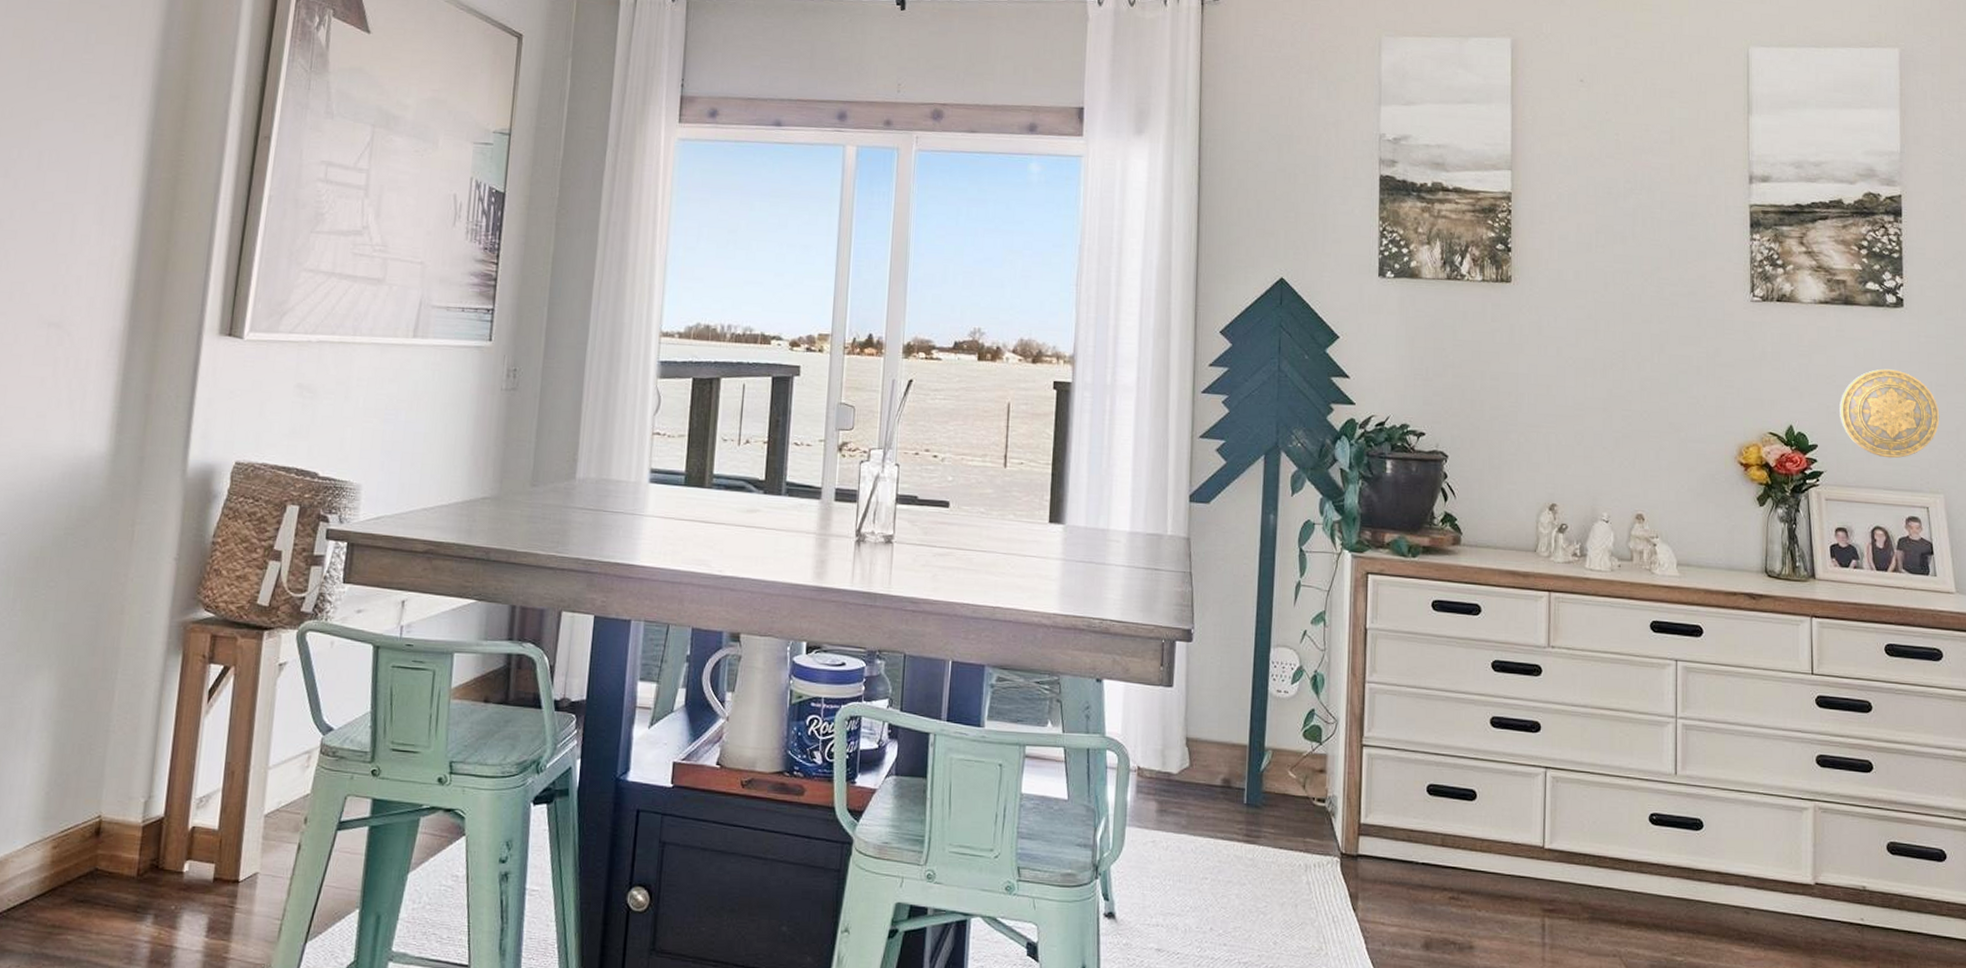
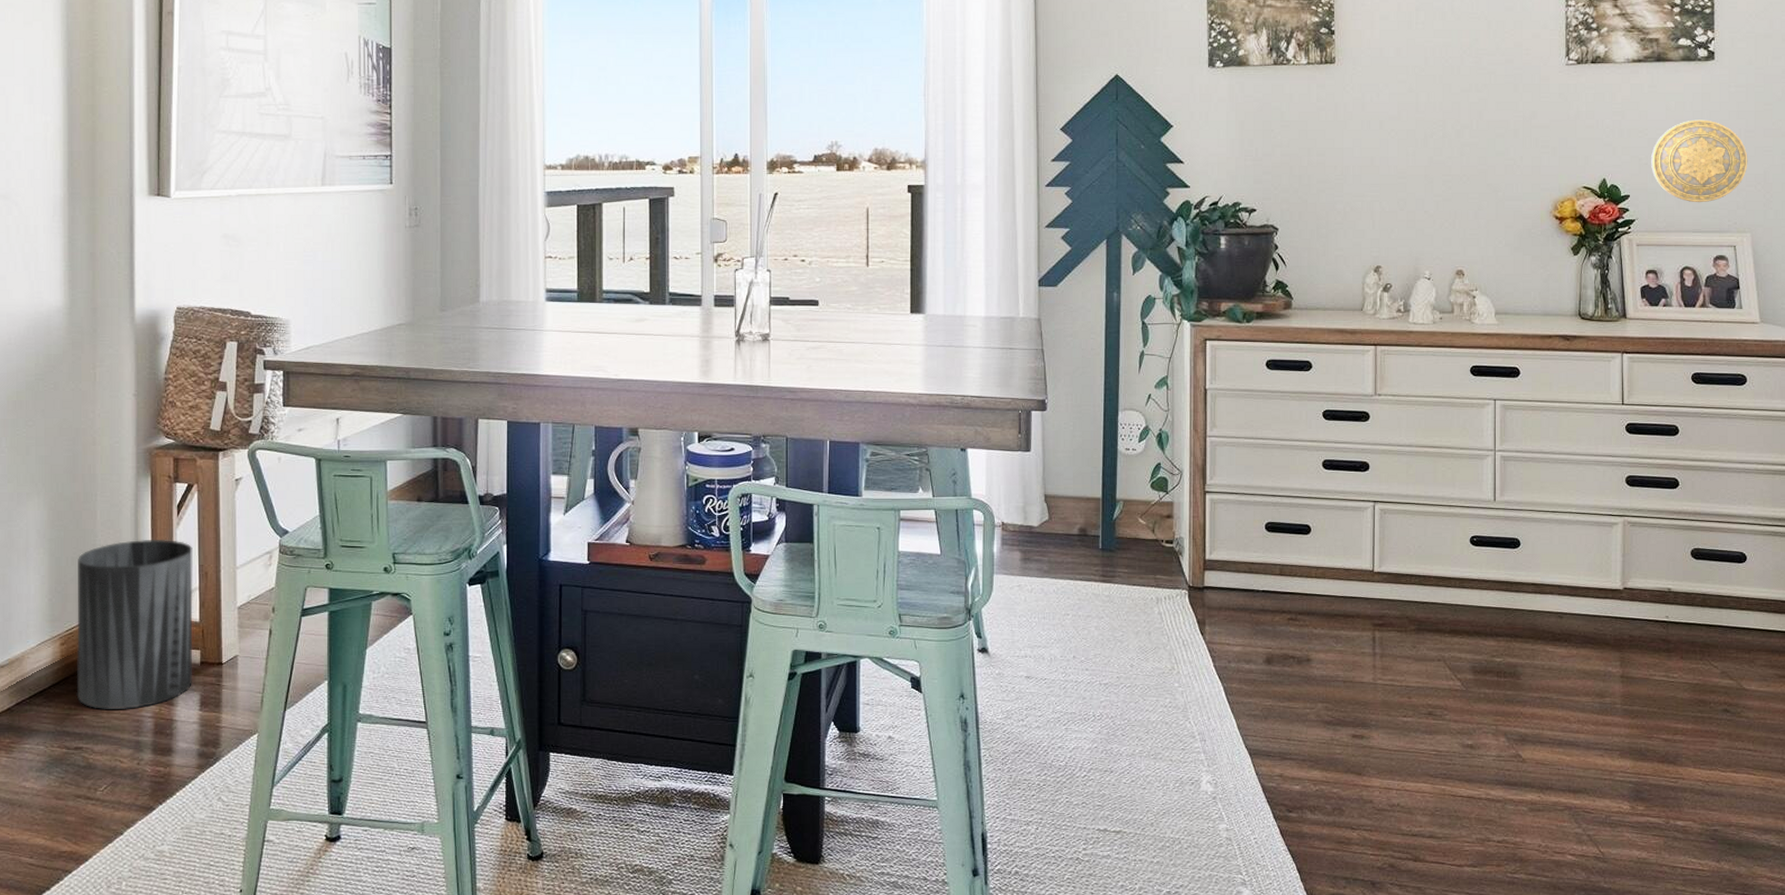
trash can: none [63,728,221,931] -> present [76,539,193,709]

